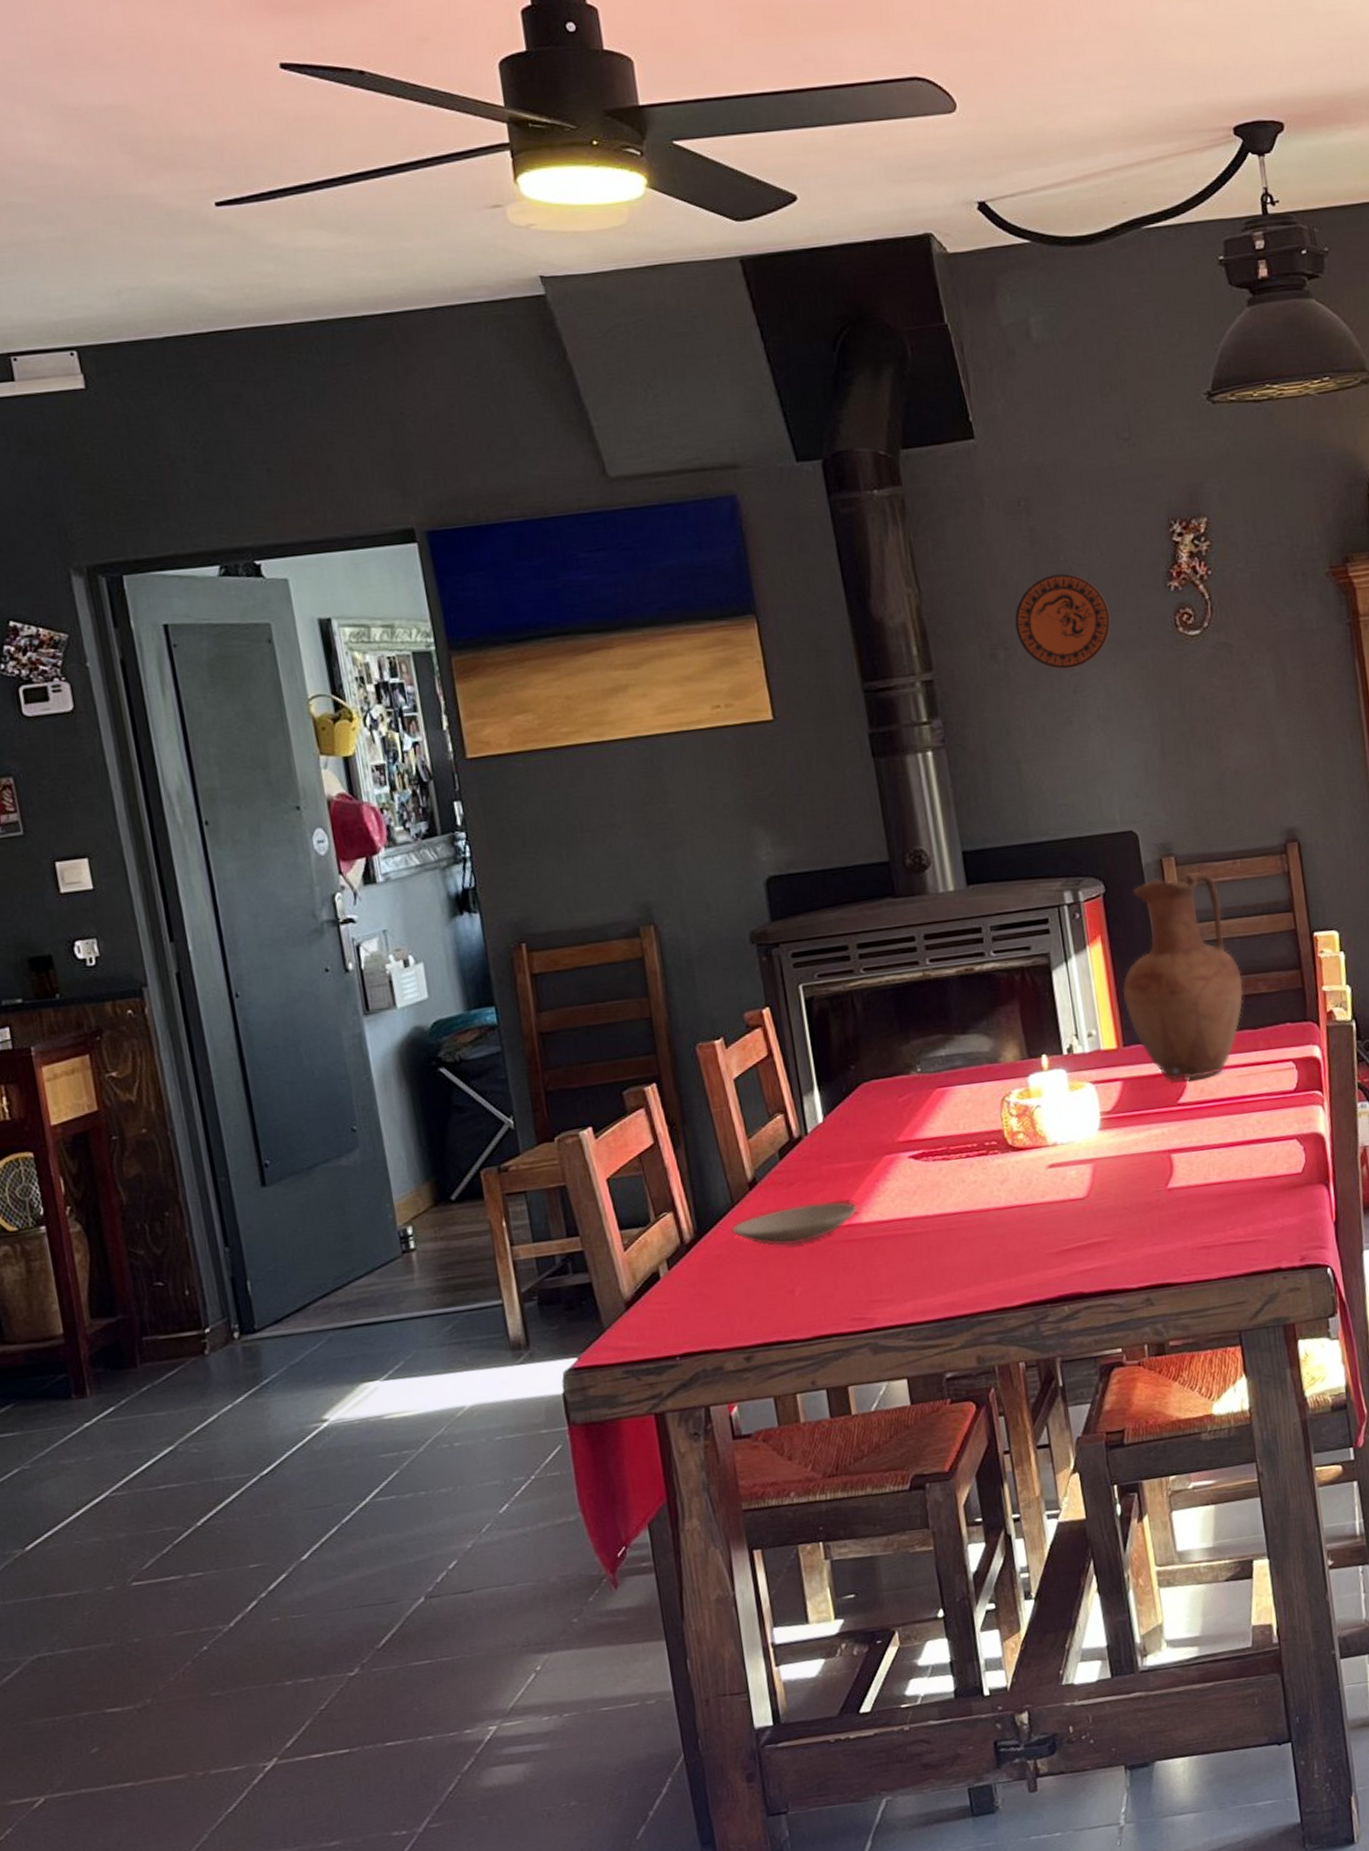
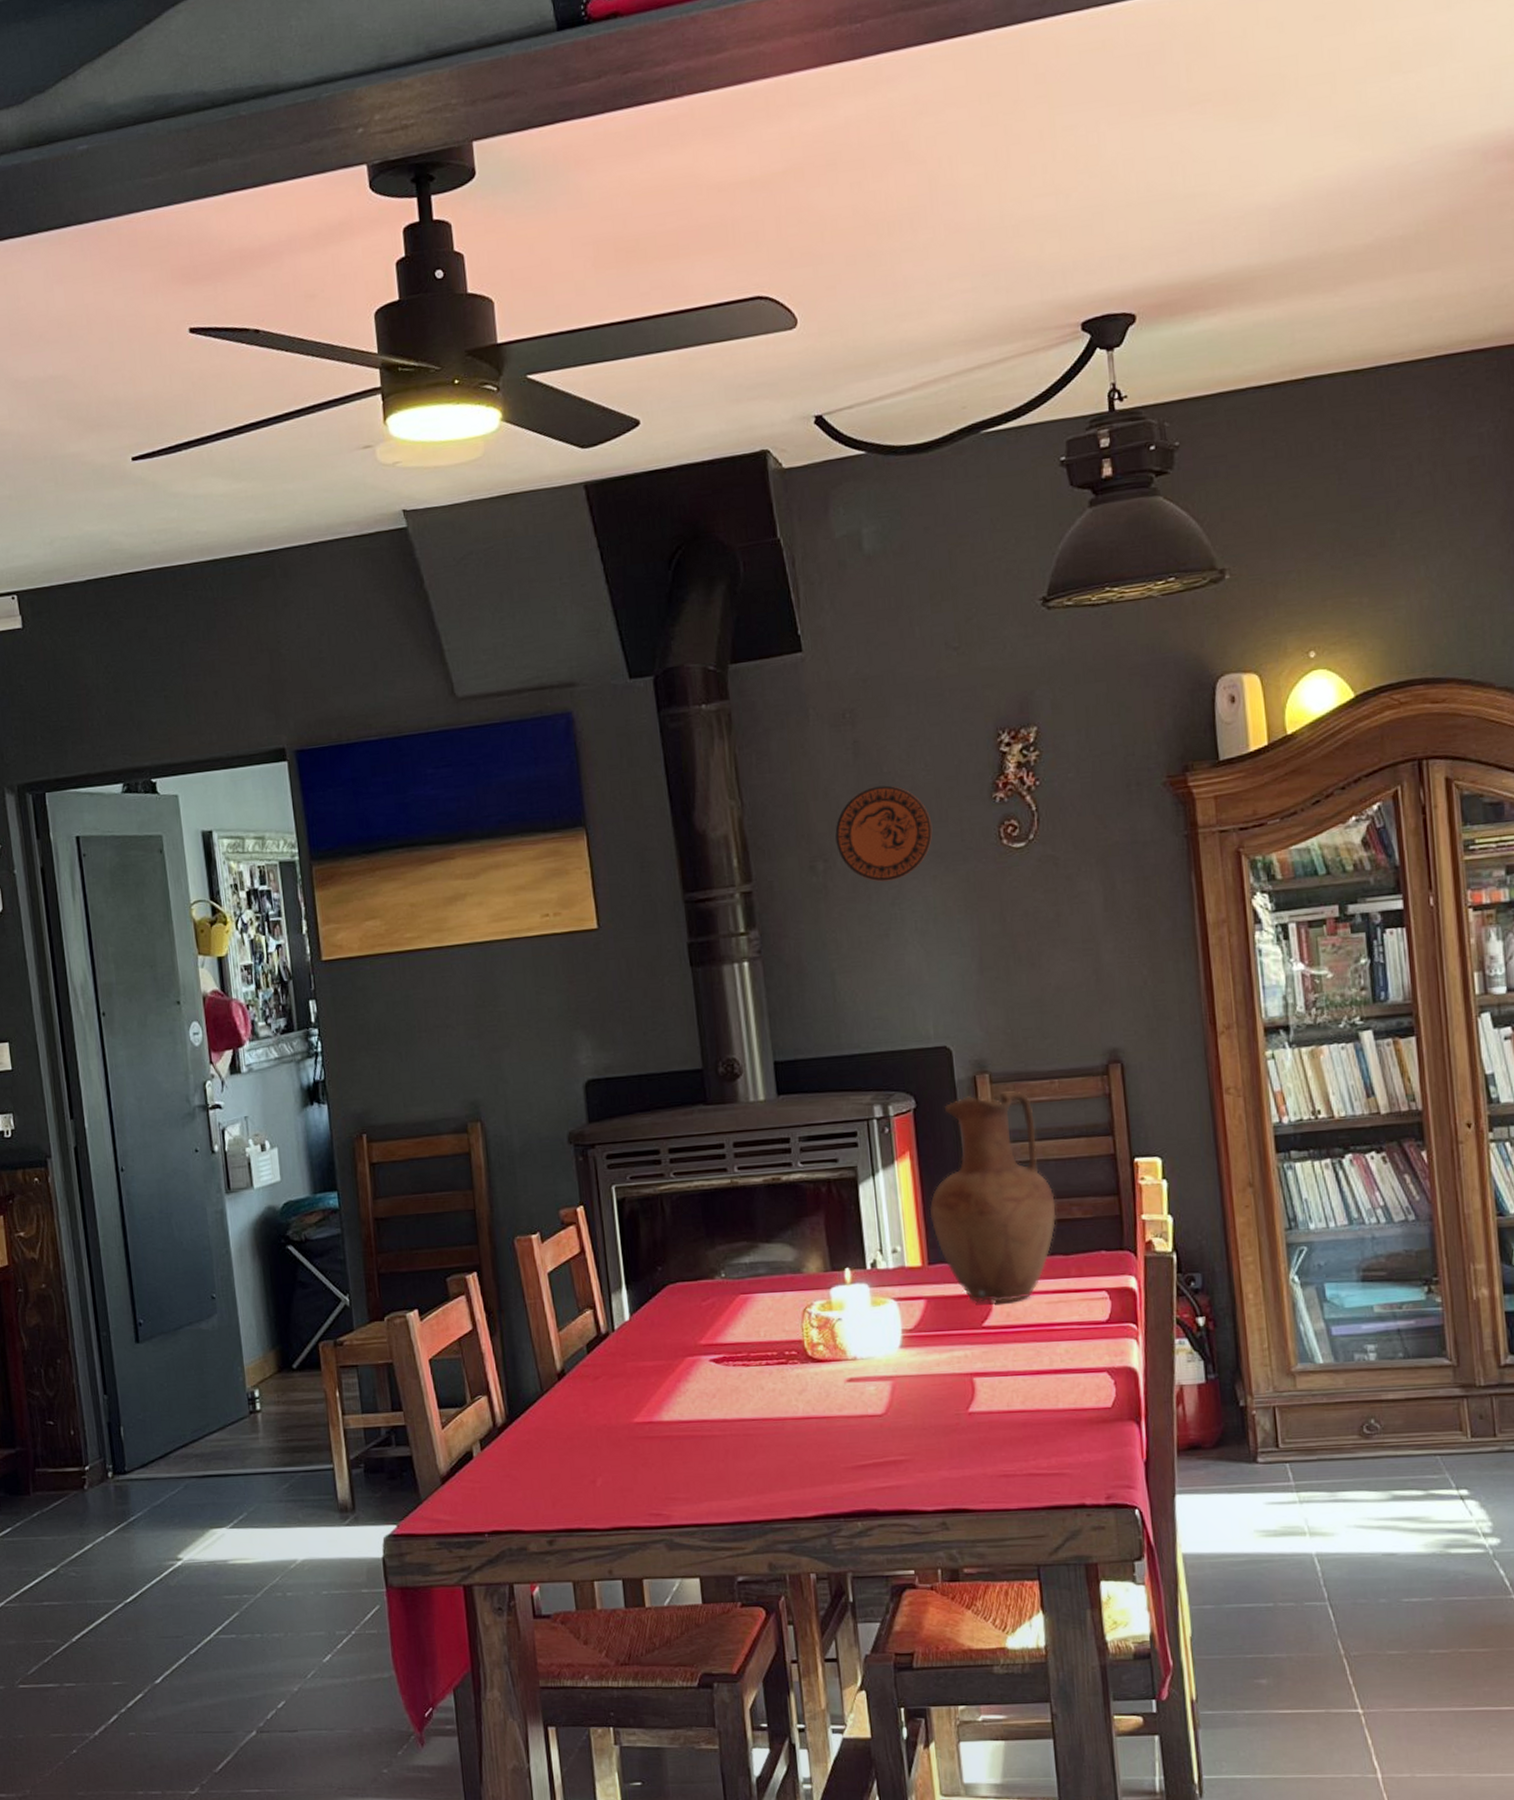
plate: present [731,1201,858,1246] -> none [540,1398,659,1437]

